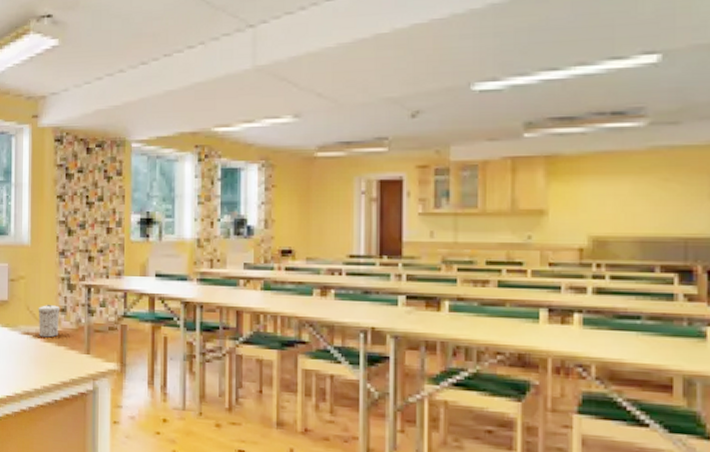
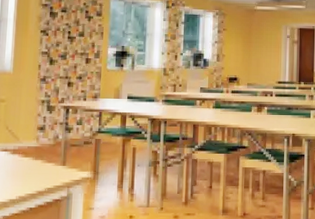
trash can: present [38,305,60,338] -> none [17,124,39,153]

